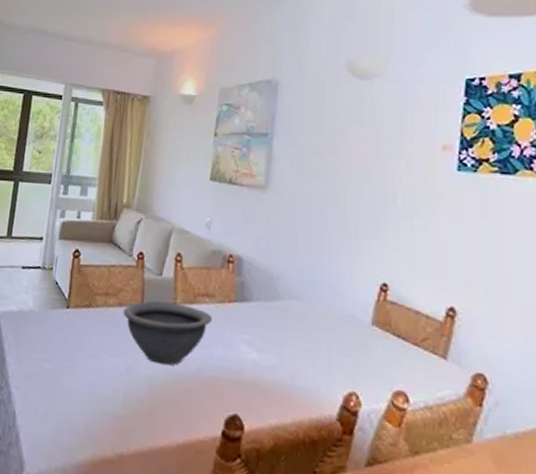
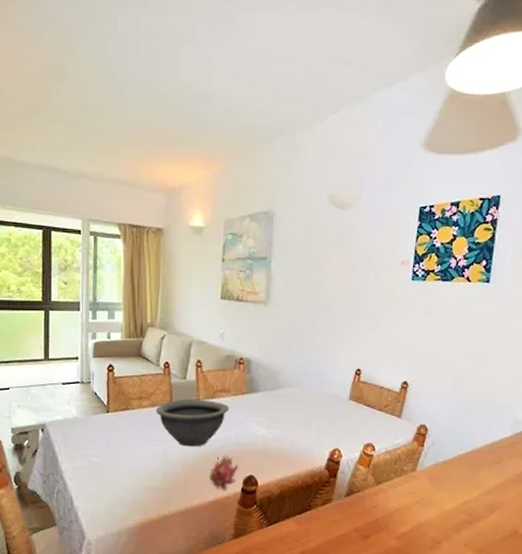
fruit: none [182,380,219,430] -> present [210,454,238,489]

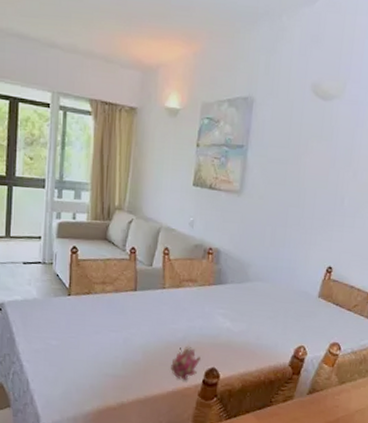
bowl: present [155,399,229,447] -> none [118,286,195,336]

